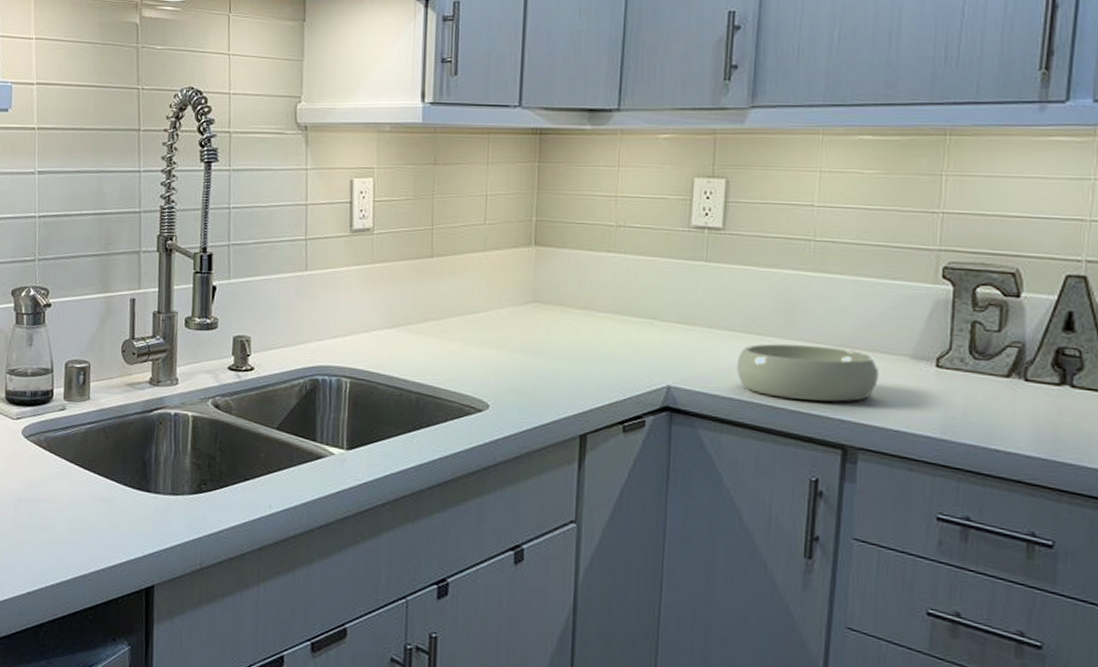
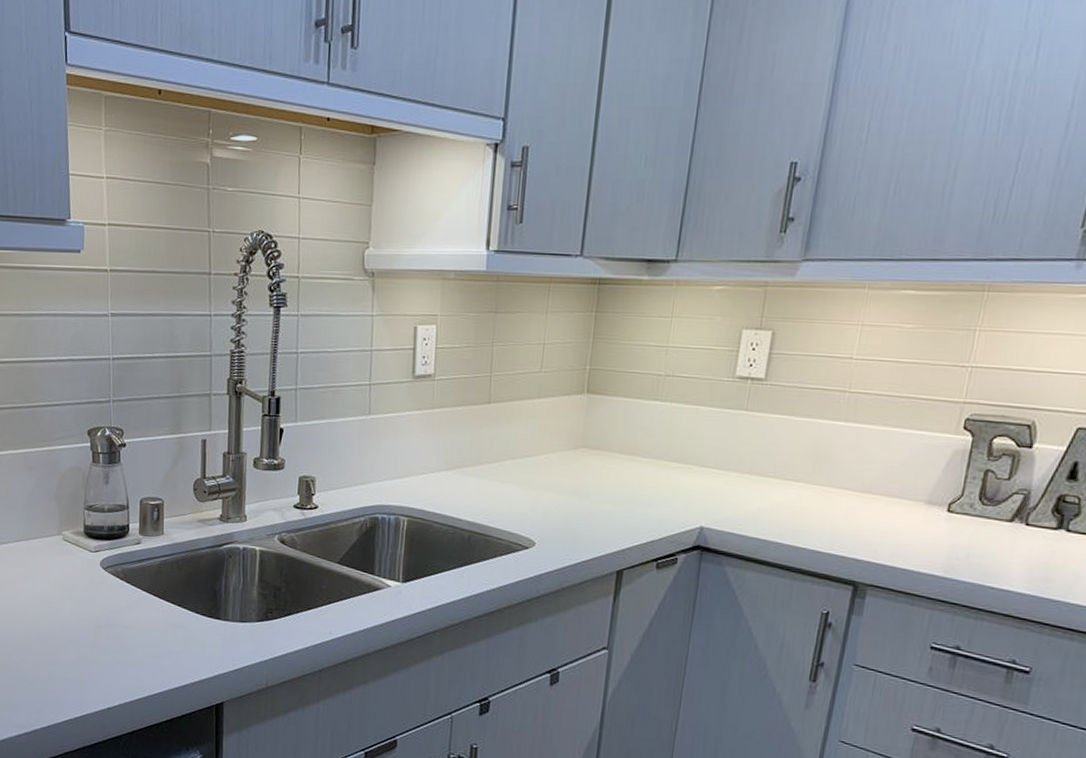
bowl: present [737,343,879,402] -> none [765,488,895,543]

